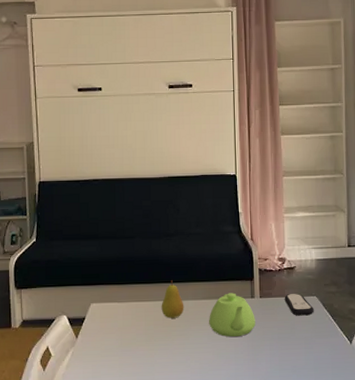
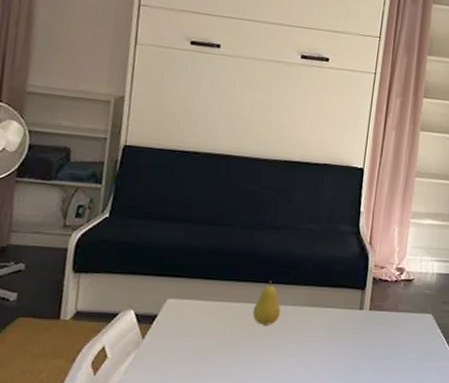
teapot: present [209,293,256,338] -> none [307,301,361,353]
remote control: present [284,294,314,316] -> none [396,309,427,335]

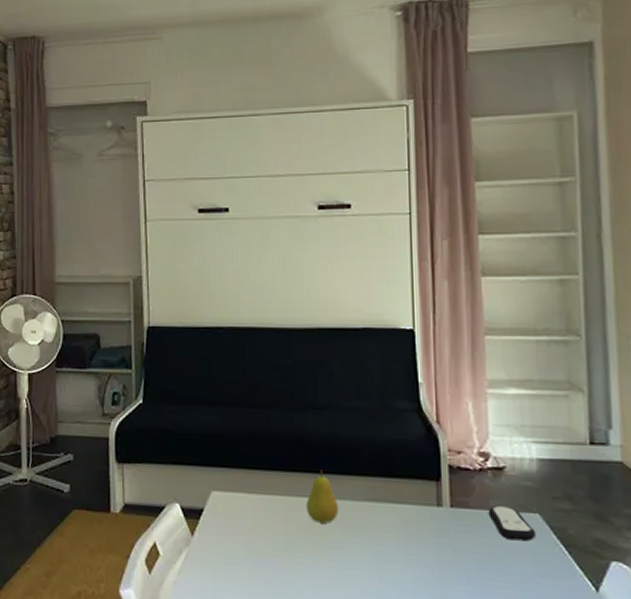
remote control: none [396,309,427,335] -> present [488,506,536,541]

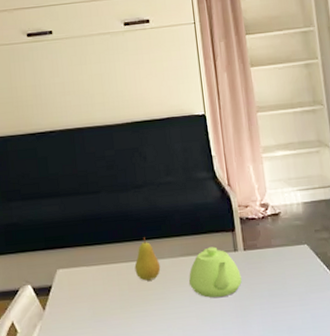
teapot: none [374,495,444,561] -> present [189,246,242,298]
remote control: present [488,506,536,541] -> none [271,243,306,269]

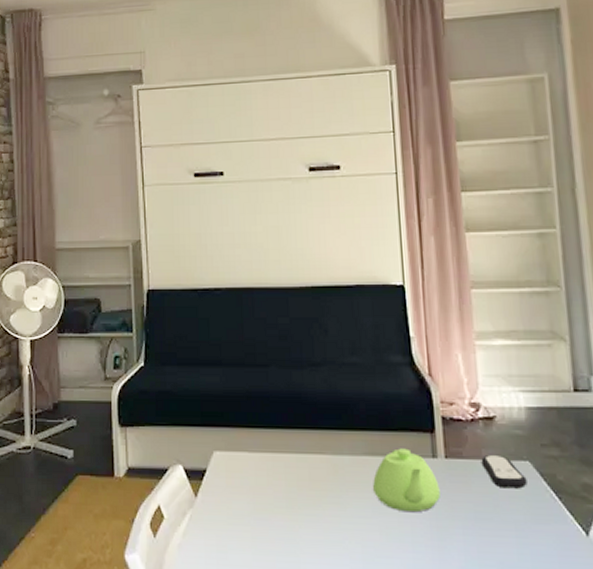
fruit: present [134,237,161,281] -> none [306,426,338,479]
remote control: none [271,243,306,269] -> present [481,455,527,489]

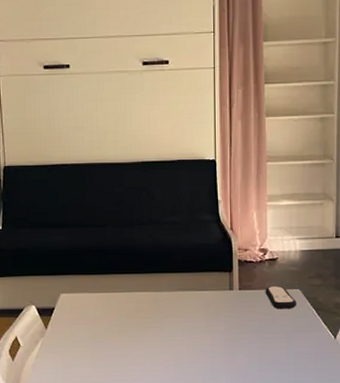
teapot: present [373,448,440,513] -> none [184,284,234,330]

